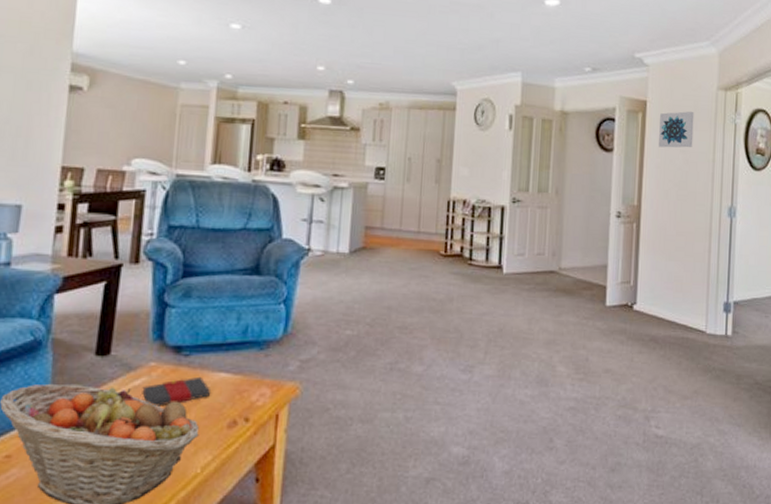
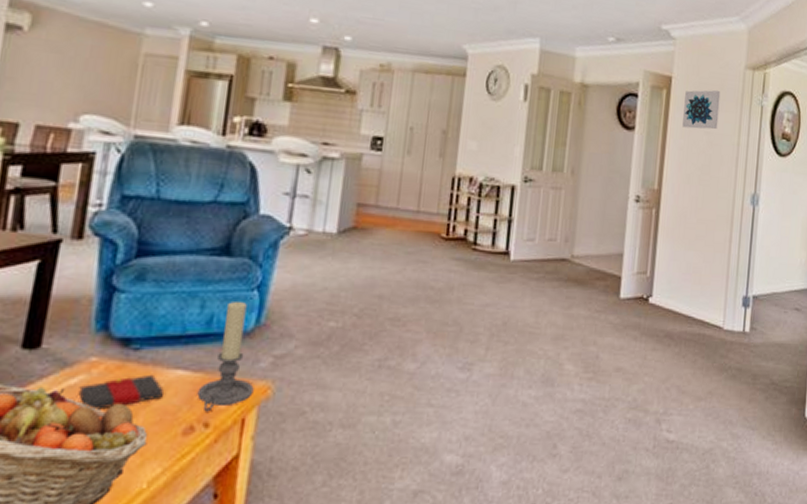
candle holder: none [238,314,285,408] -> present [197,302,254,412]

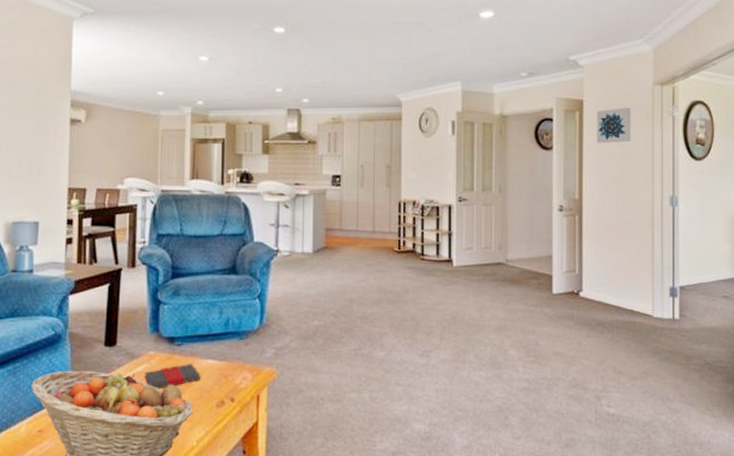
candle holder: present [197,302,254,412] -> none [224,308,263,390]

